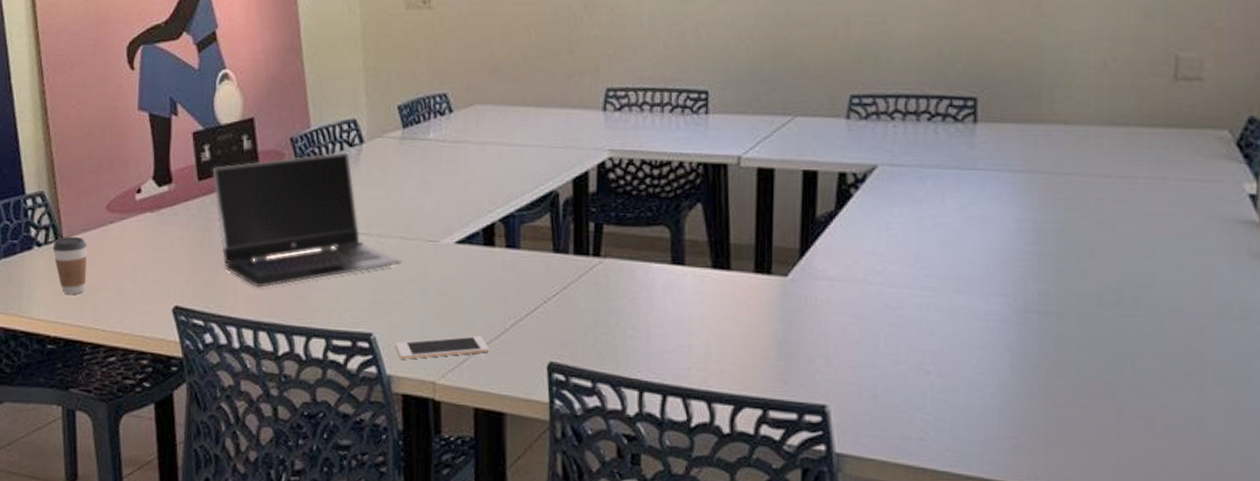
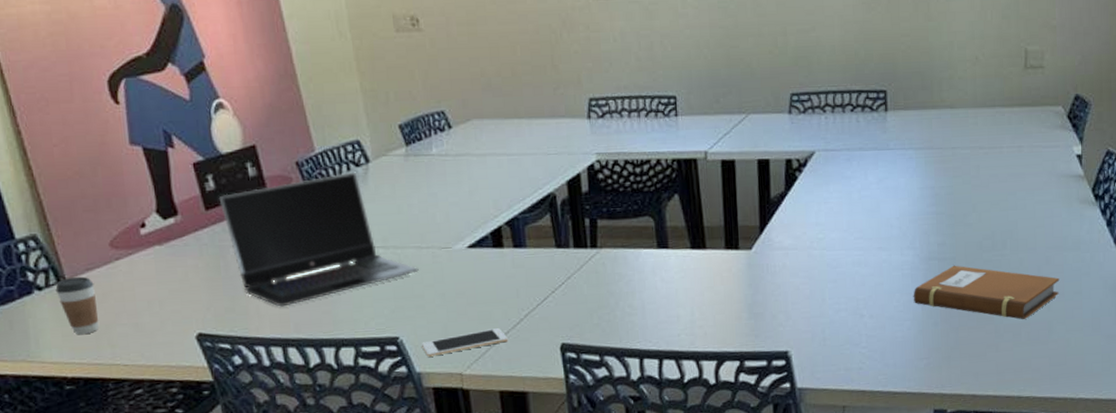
notebook: none [1000,322,1218,404] -> present [913,265,1060,319]

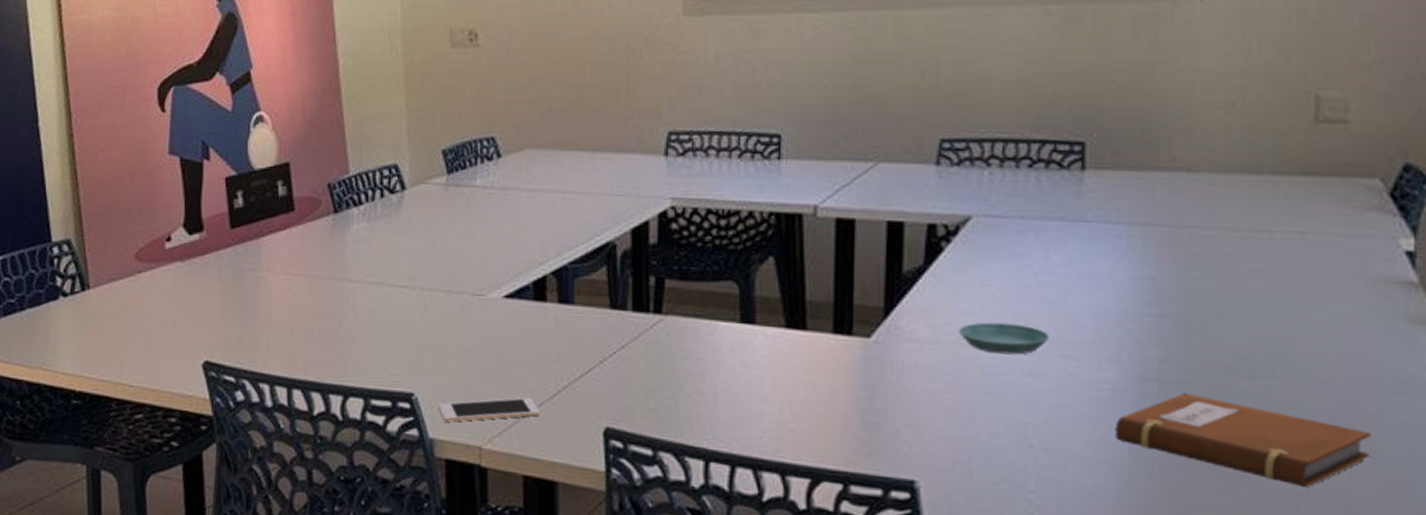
coffee cup: present [55,276,99,335] -> none [79,286,115,348]
laptop computer: present [218,172,419,307] -> none [245,199,445,343]
saucer: none [811,228,870,252] -> present [959,322,1049,355]

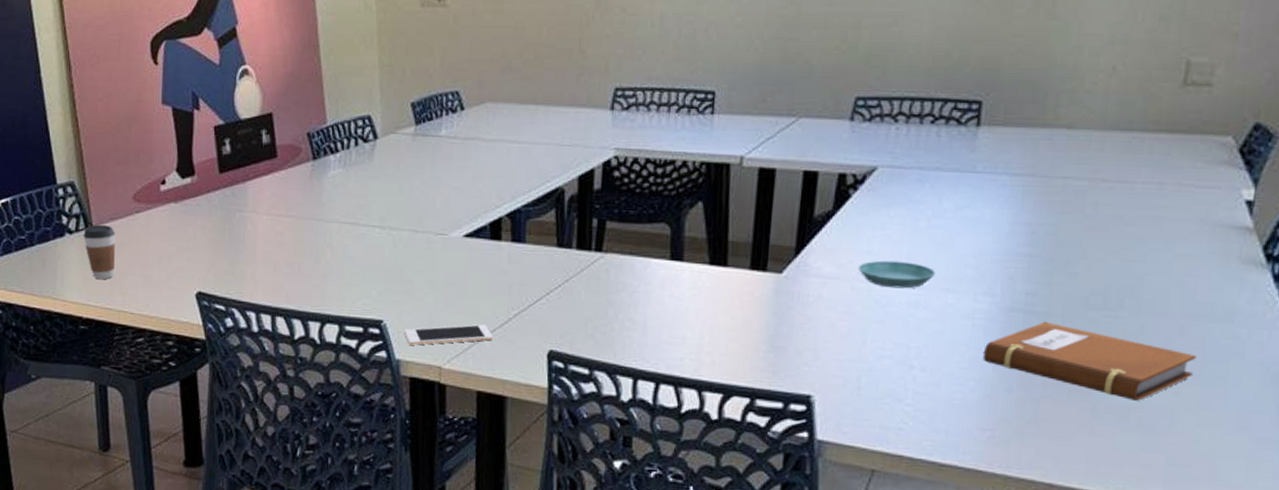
coffee cup: none [79,286,115,348] -> present [83,224,116,280]

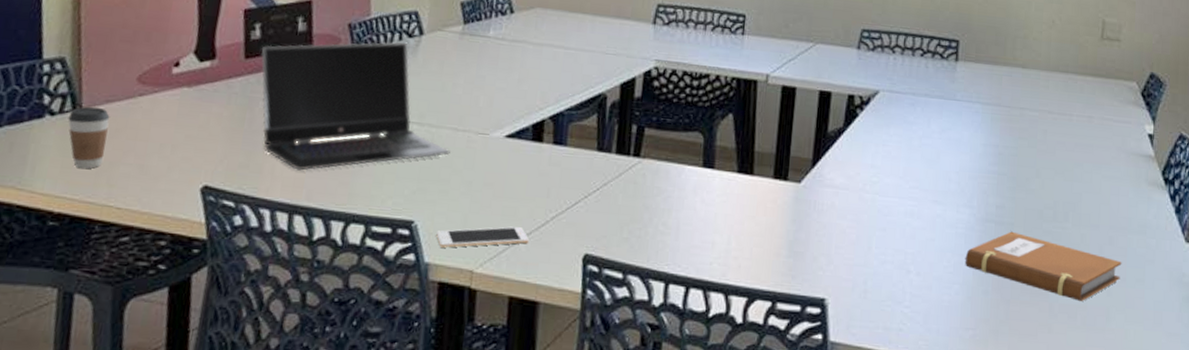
laptop computer: none [232,147,412,276] -> present [261,42,450,171]
saucer: present [858,260,935,289] -> none [865,173,926,200]

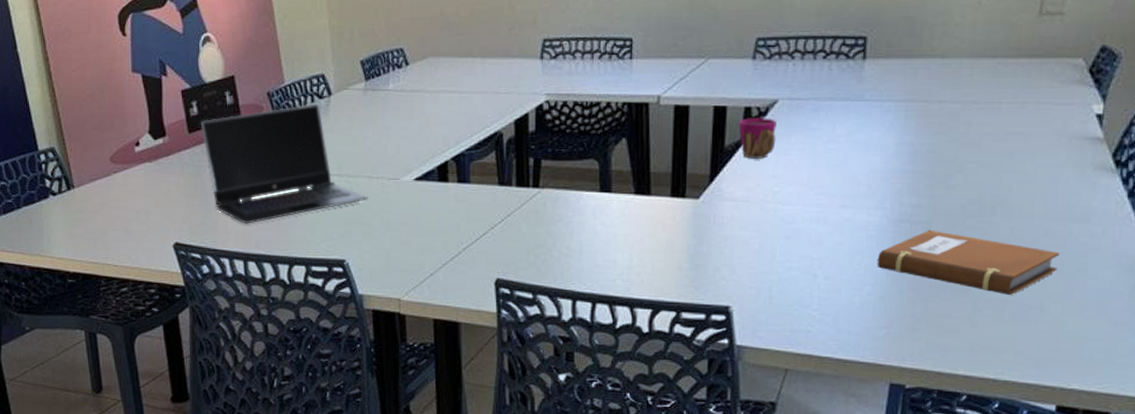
coffee cup: present [68,106,110,169] -> none [66,185,98,237]
cell phone: present [435,226,530,248] -> none [365,259,446,281]
cup: none [841,106,877,148] -> present [738,118,777,159]

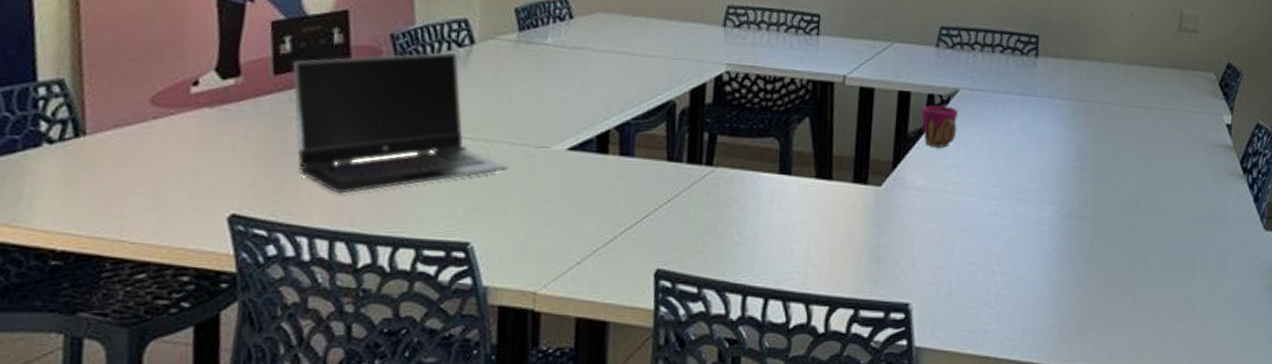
notebook: present [877,229,1060,295] -> none [1049,226,1203,293]

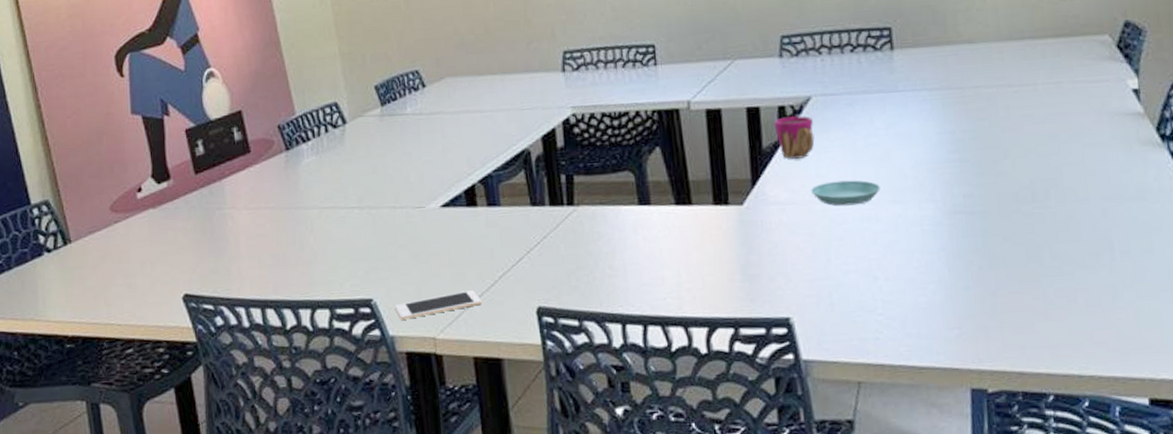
laptop computer: present [292,52,508,194] -> none [207,133,393,268]
cell phone: none [494,244,597,269] -> present [394,290,483,320]
saucer: none [947,173,1009,199] -> present [811,180,880,206]

